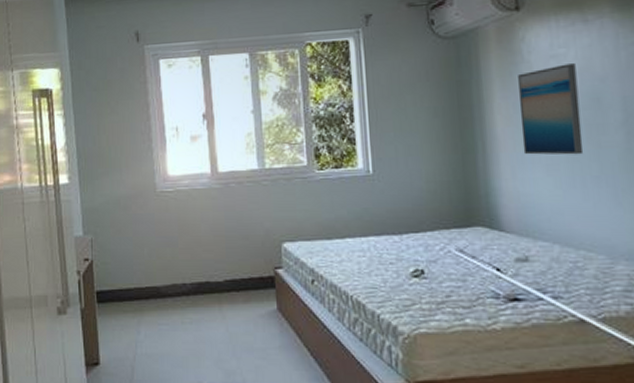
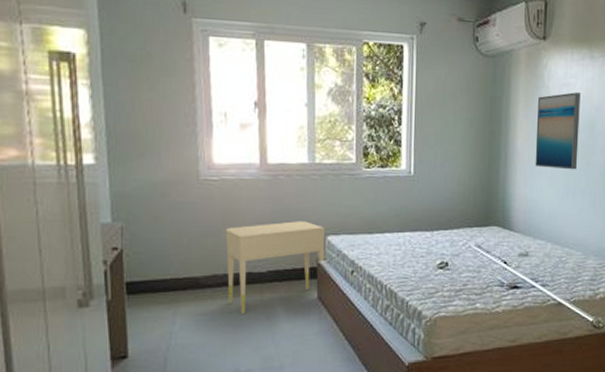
nightstand: none [183,228,283,324] -> present [226,221,326,314]

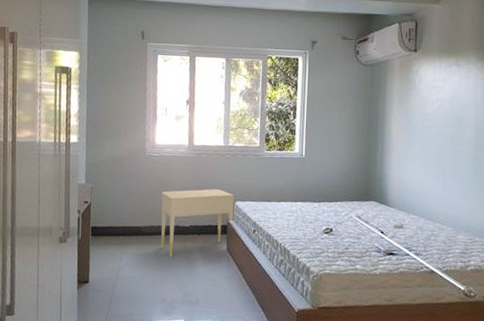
wall art: present [535,92,580,170] -> none [408,93,448,157]

